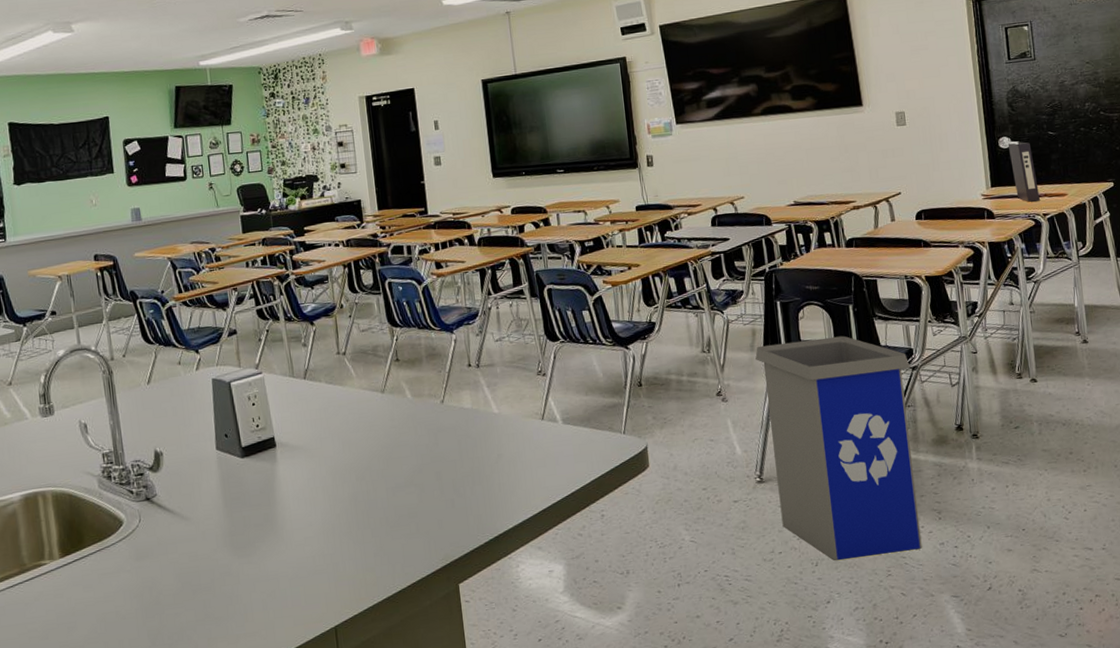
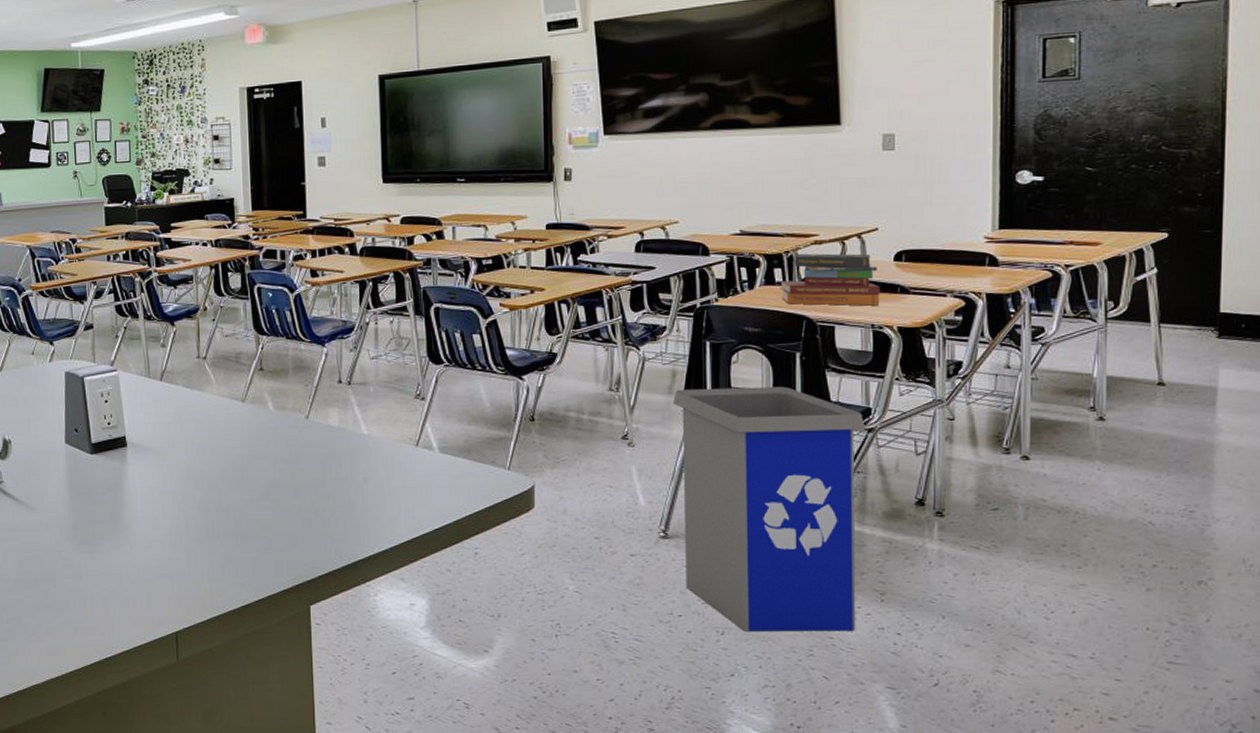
books: none [830,215,910,264] -> present [780,253,880,306]
binder: present [1008,142,1040,202] -> none [1028,177,1063,250]

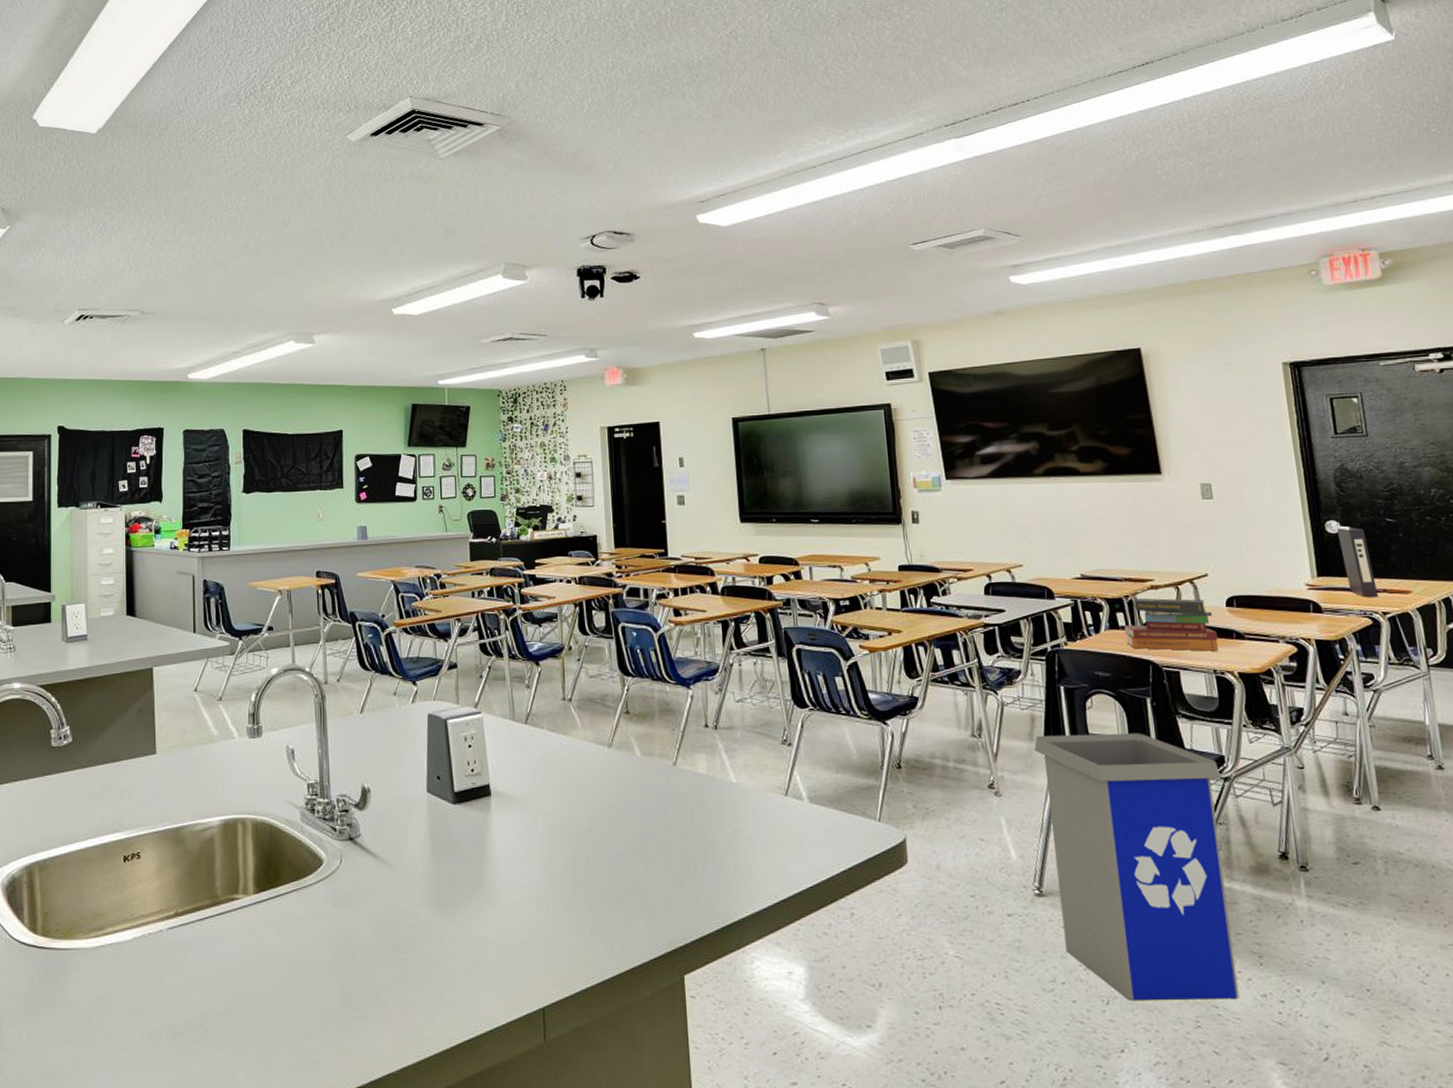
binder: none [1028,177,1063,250] -> present [1336,527,1378,597]

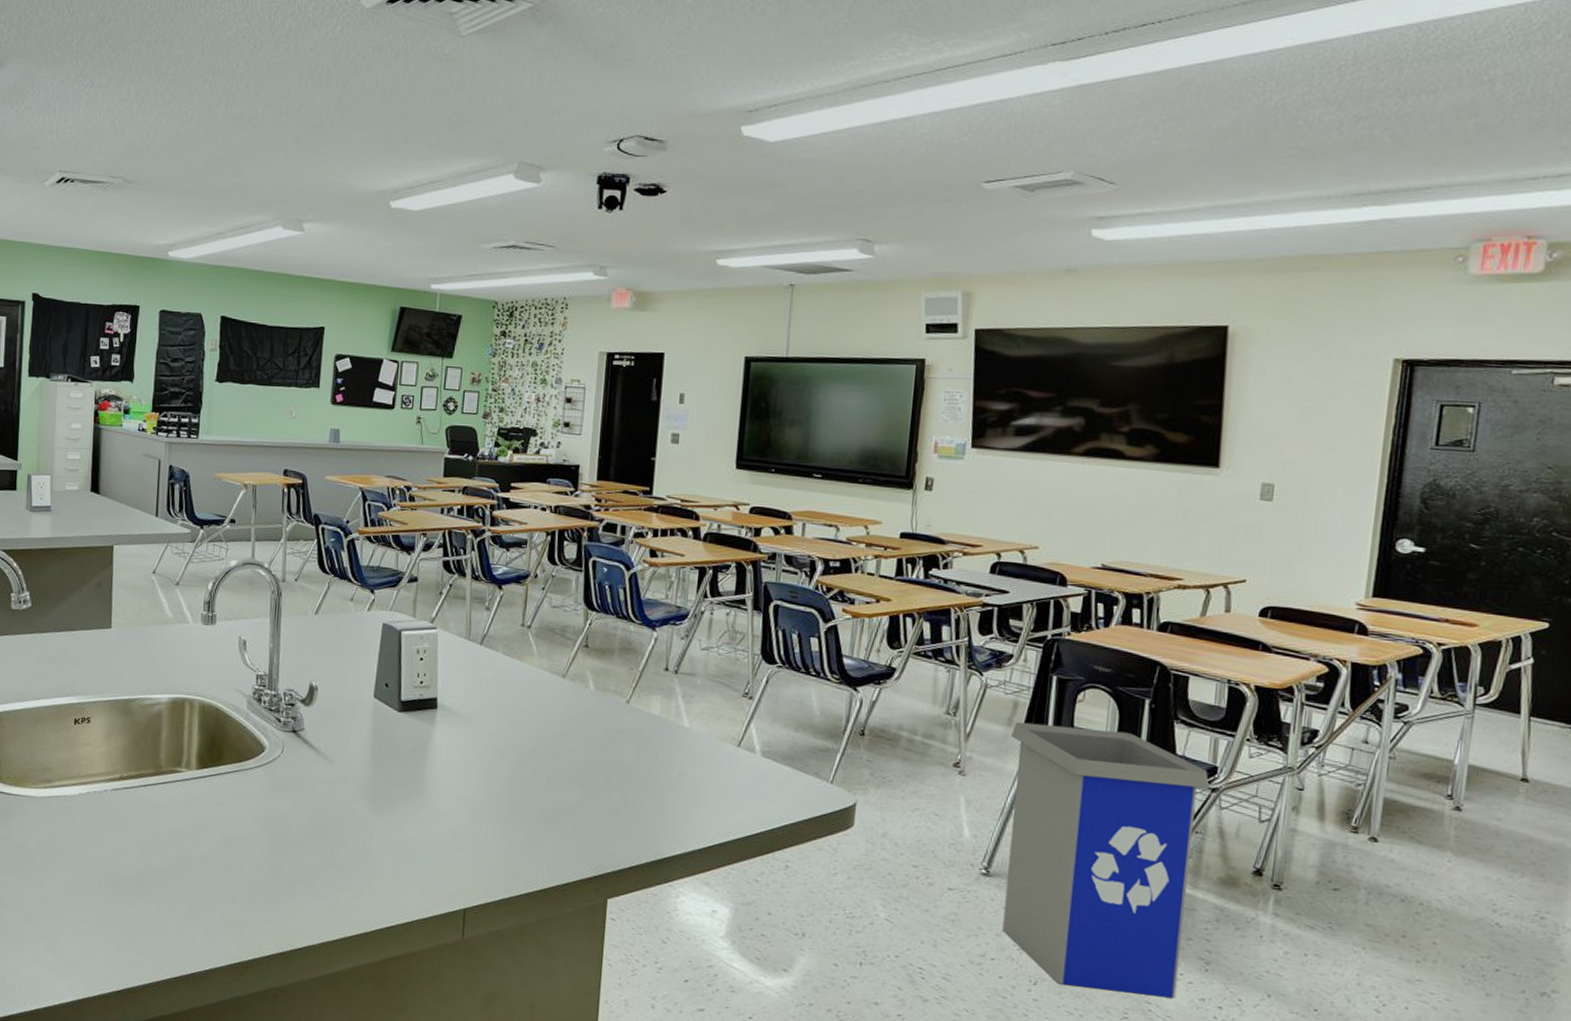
books: present [1123,598,1219,651] -> none [1136,596,1241,661]
binder: present [1336,527,1378,597] -> none [1405,548,1441,626]

